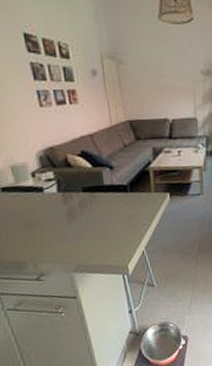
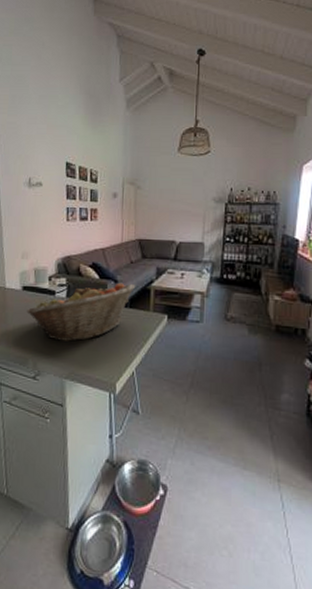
fruit basket: none [12,168,134,238] -> present [27,282,136,342]

